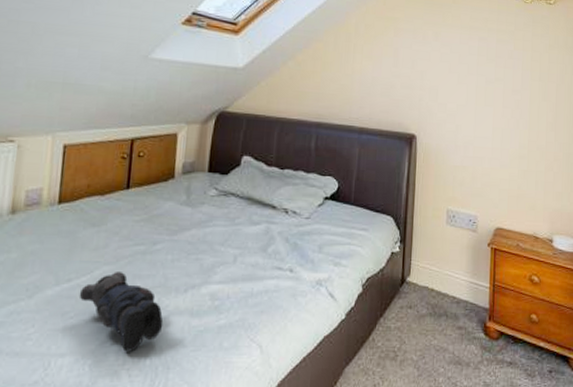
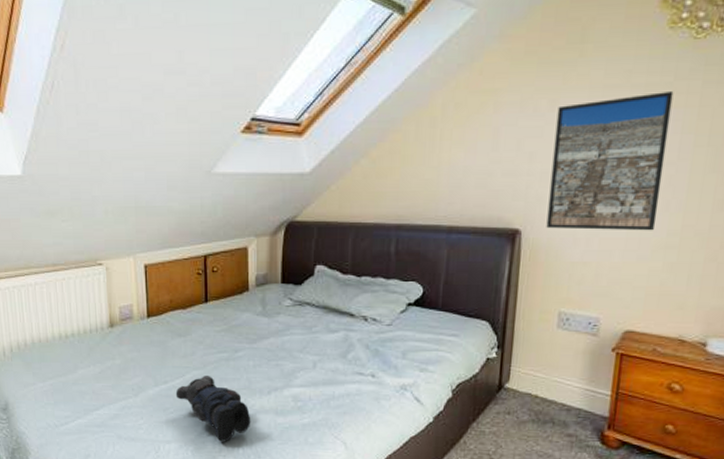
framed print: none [435,37,515,144] -> present [546,92,674,231]

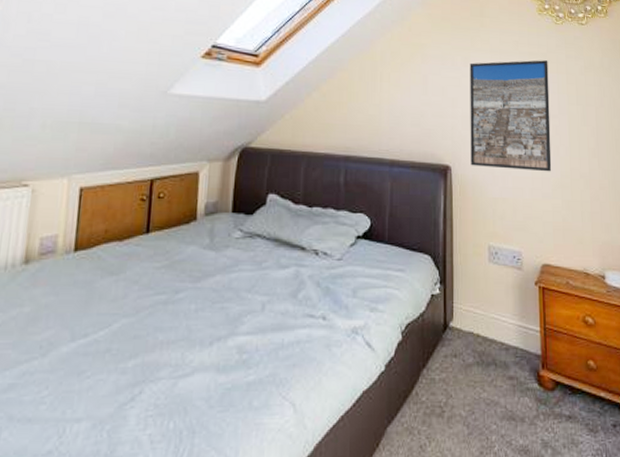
bear: present [175,374,251,442] -> none [96,323,188,415]

